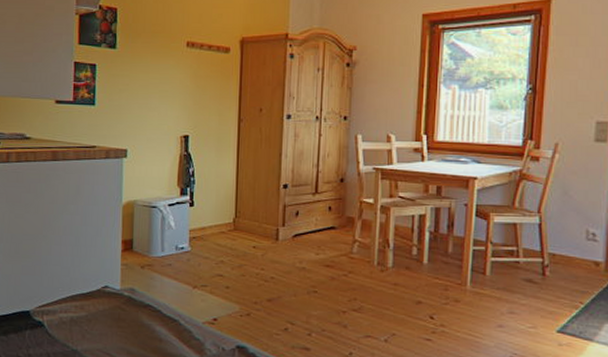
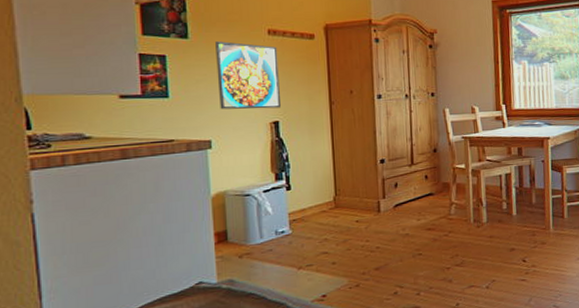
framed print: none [137,52,194,122] -> present [215,41,282,110]

